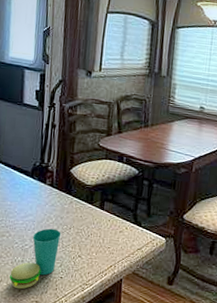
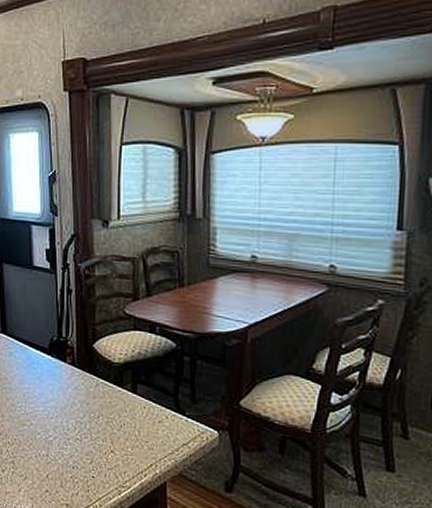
cup: present [9,228,61,289] -> none [35,416,89,489]

